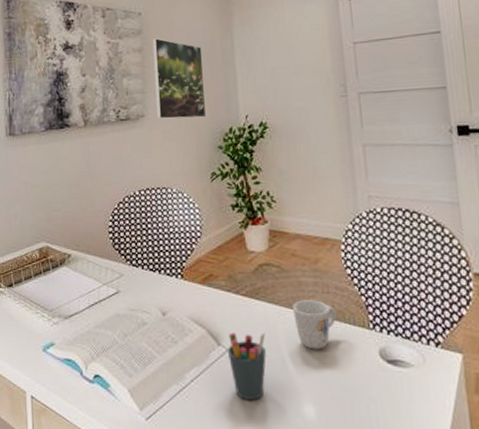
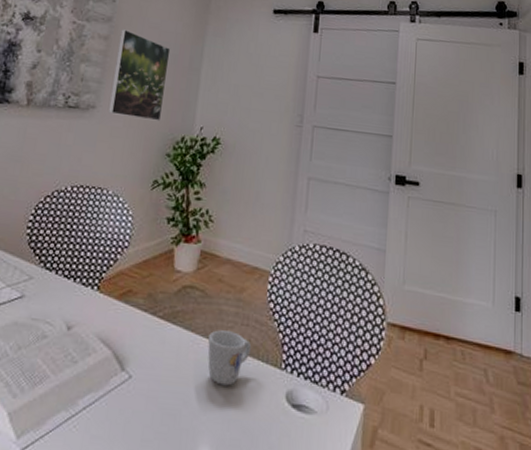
pen holder: present [227,332,266,399] -> none [129,357,176,436]

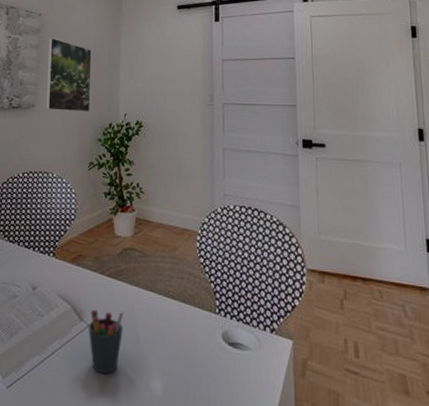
pen holder: none [129,357,176,436] -> present [88,309,124,373]
mug: present [207,330,252,386] -> none [150,283,188,330]

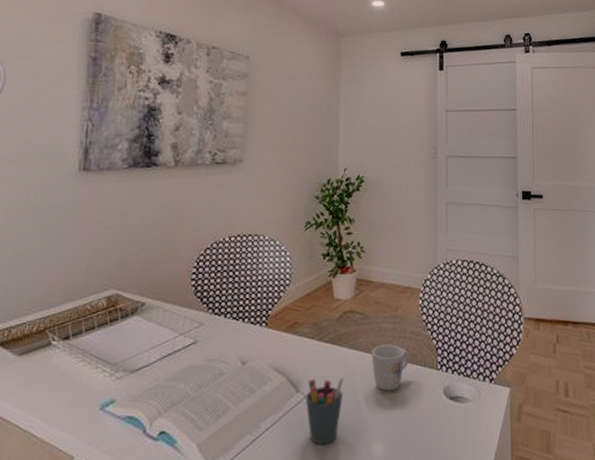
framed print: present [46,38,92,112] -> none [256,84,308,167]
mug: none [150,283,188,330] -> present [372,344,410,391]

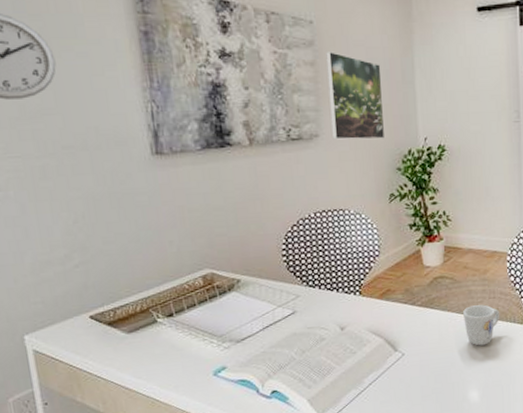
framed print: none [256,84,308,167] -> present [326,52,386,140]
pen holder: present [305,377,344,444] -> none [403,336,439,394]

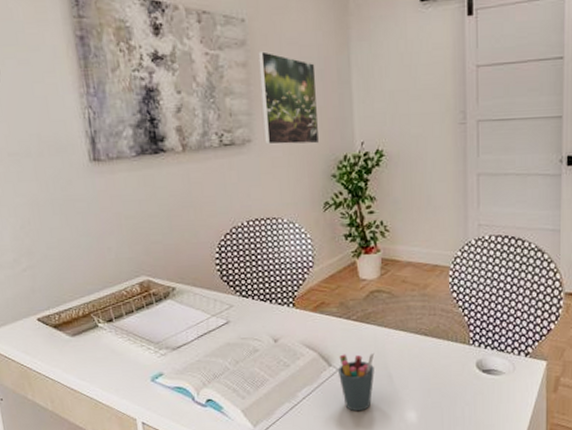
pen holder: none [403,336,439,394] -> present [337,352,375,411]
mug: present [463,305,500,346] -> none [401,321,441,365]

